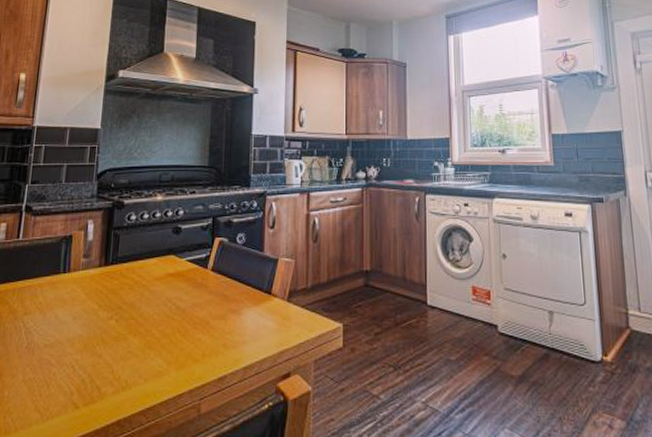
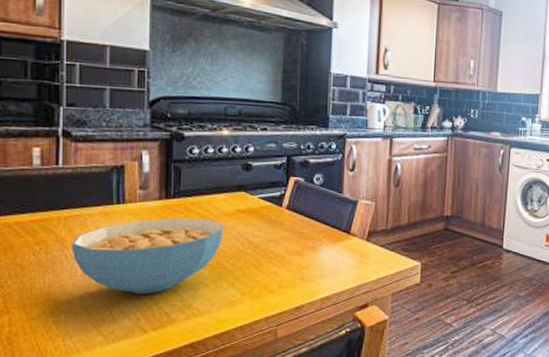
cereal bowl: none [21,284,154,366] -> present [71,217,223,294]

